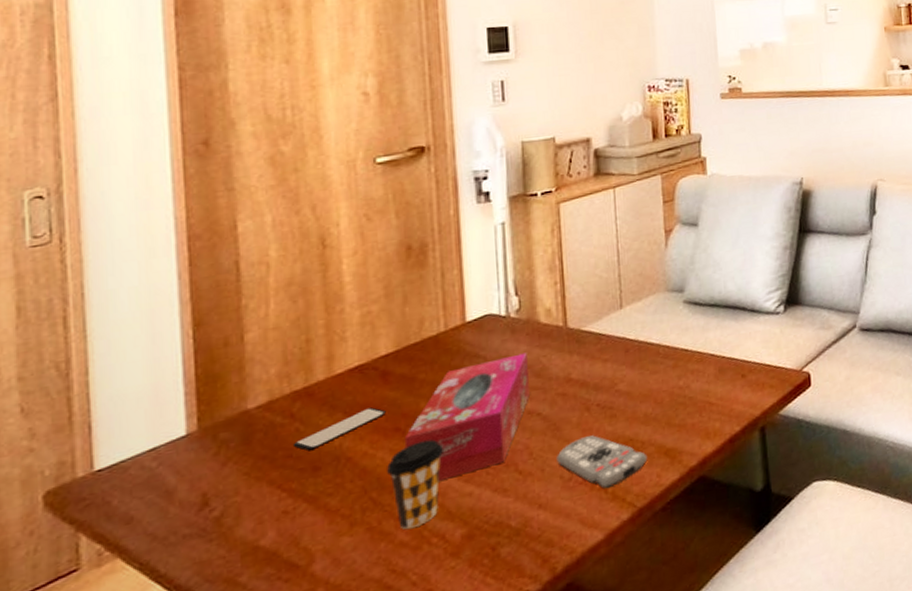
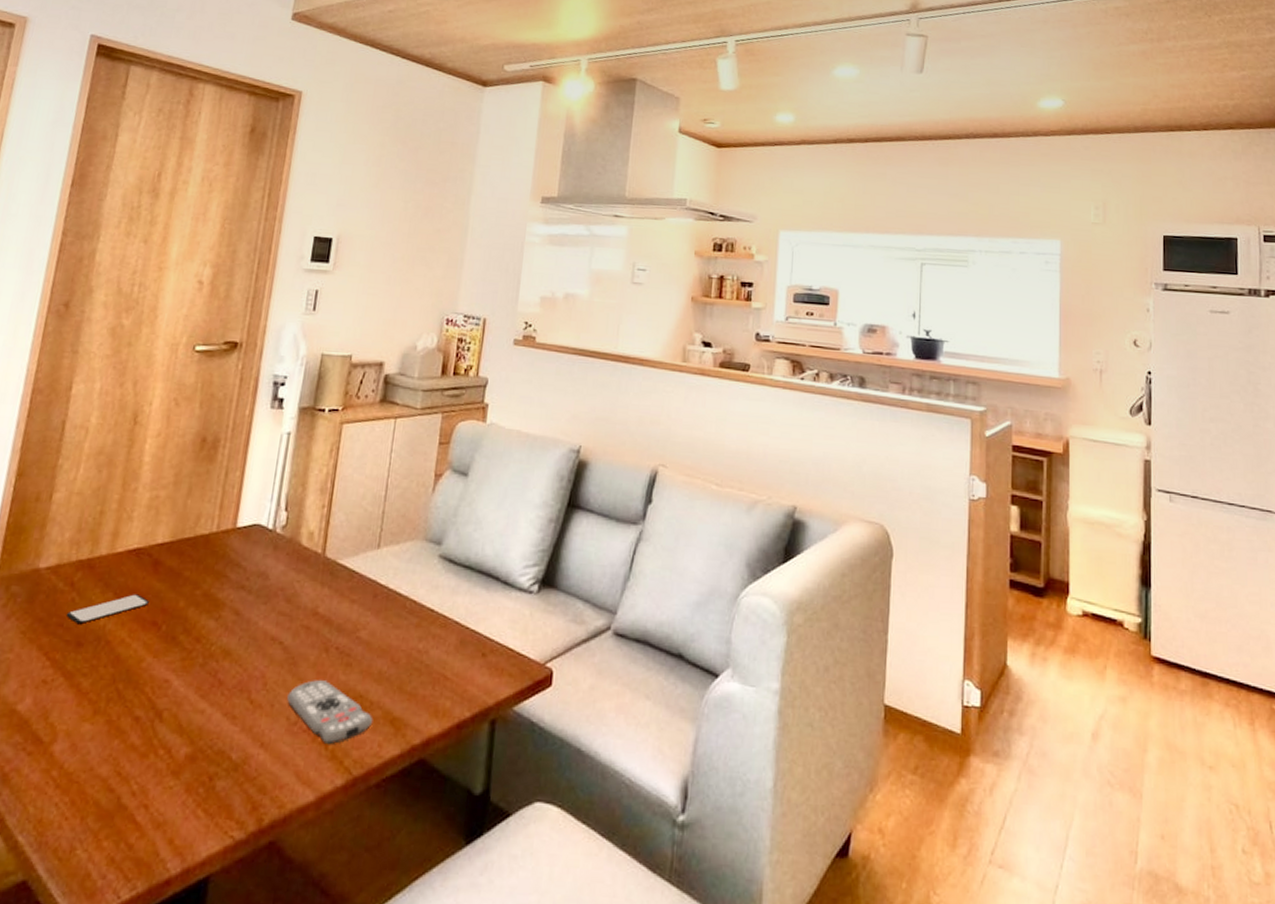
coffee cup: present [387,439,445,530] -> none [134,642,190,733]
tissue box: present [404,352,530,481] -> none [157,573,283,689]

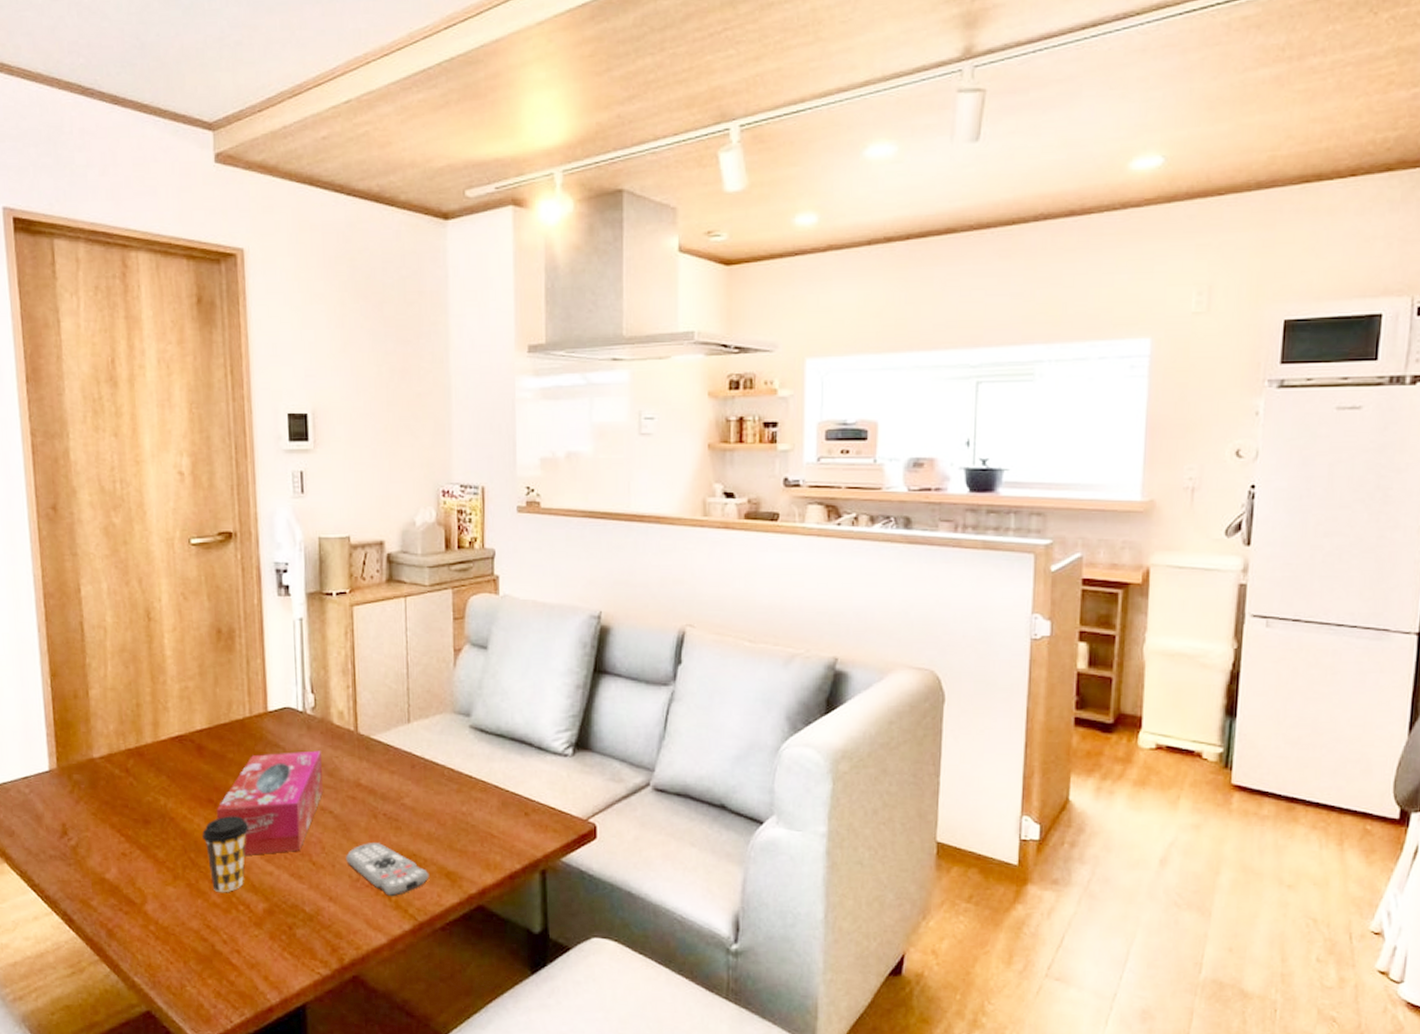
smartphone: present [65,594,149,624] -> none [128,776,201,804]
coffee cup: none [134,642,190,733] -> present [202,816,249,893]
tissue box: none [157,573,283,689] -> present [216,750,323,855]

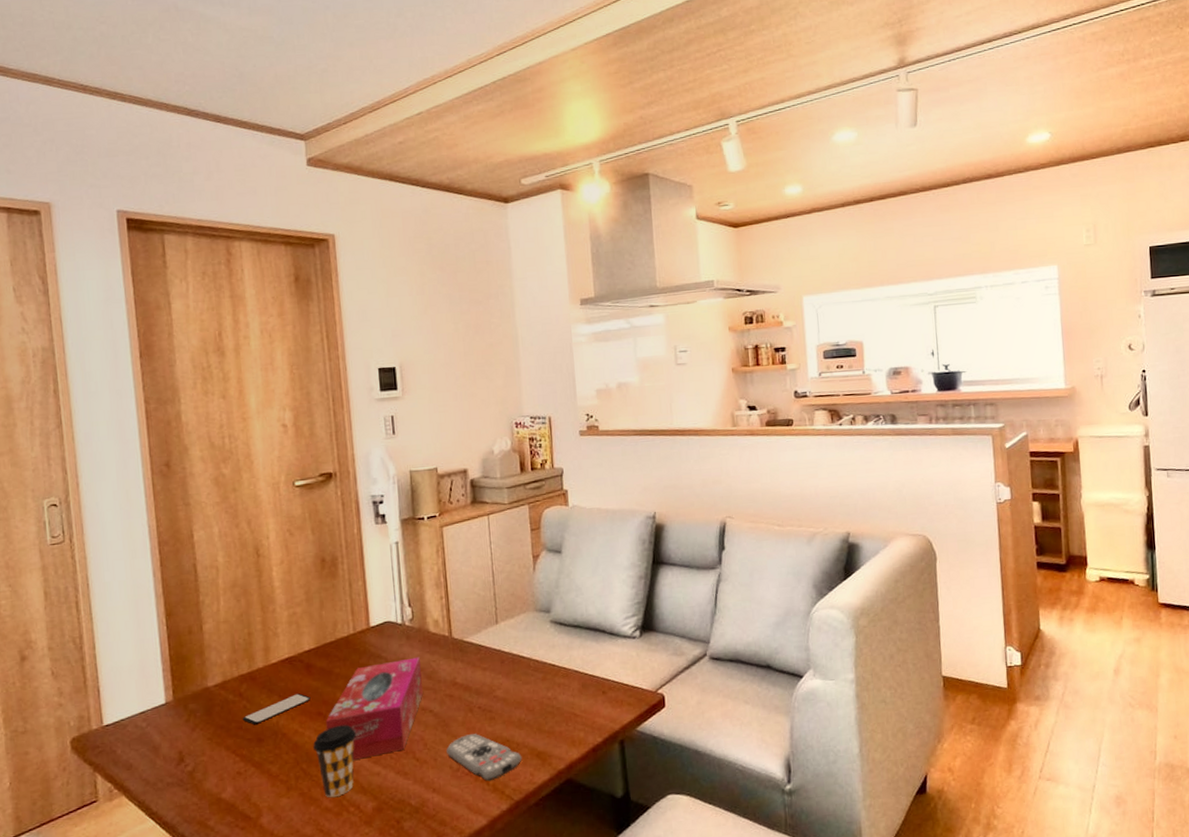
smartphone: none [128,776,201,804] -> present [242,693,311,724]

